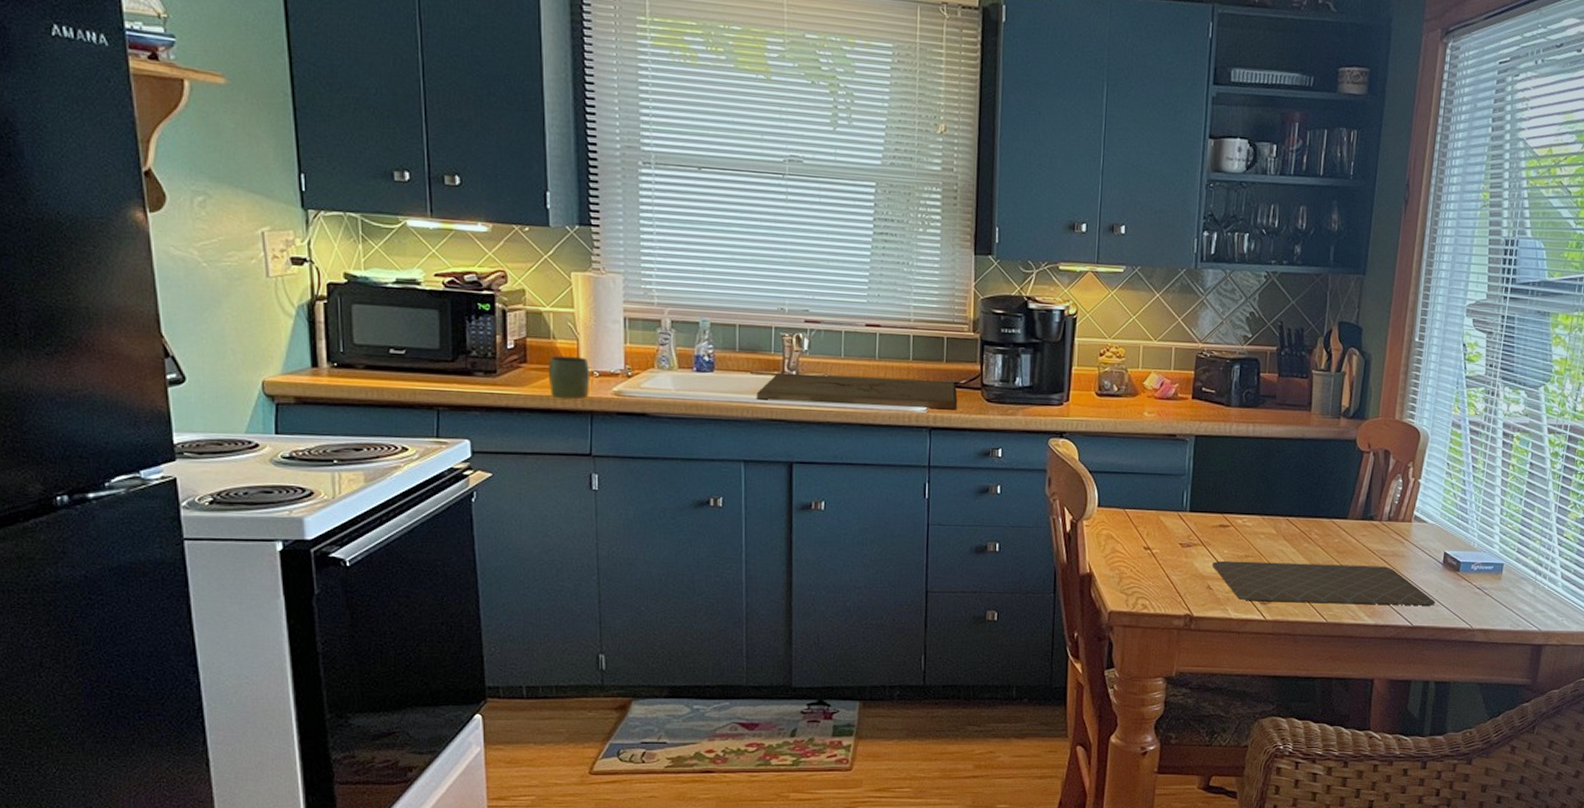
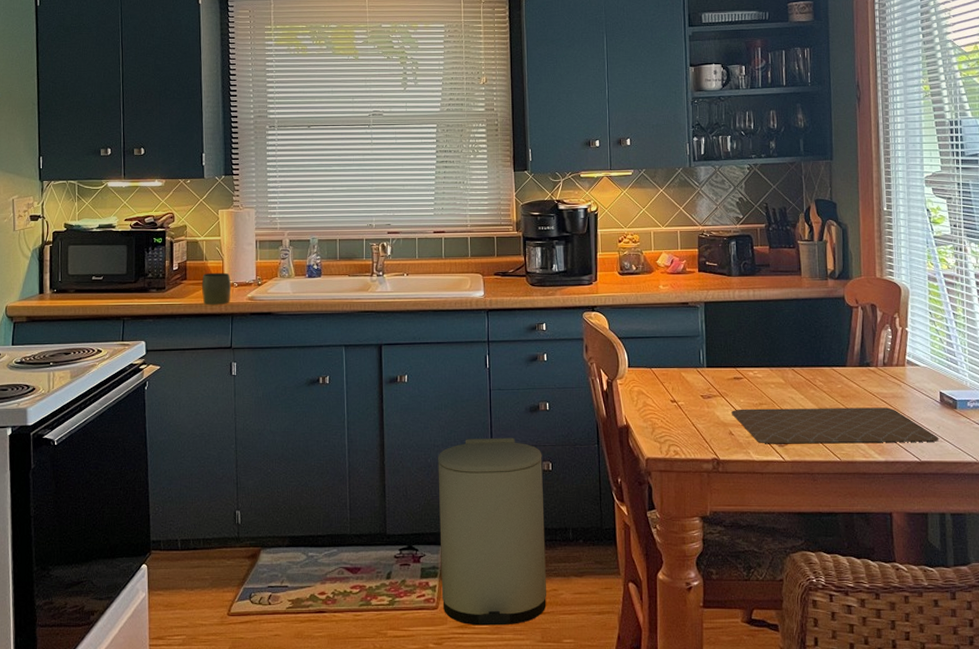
cutting board: present [756,372,958,410] -> none [353,271,508,296]
pedal bin: none [857,580,987,789] -> present [438,437,547,626]

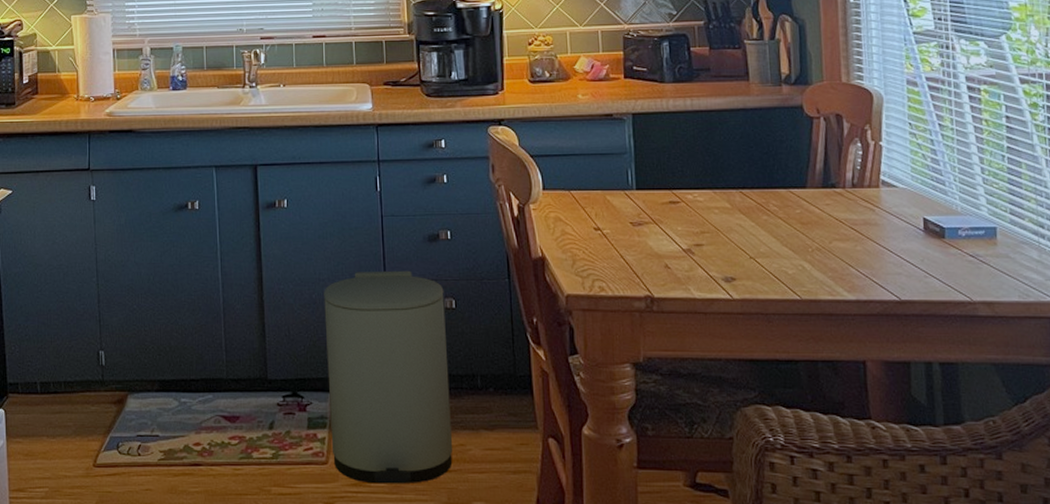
mug: present [201,272,232,306] -> none [54,85,88,123]
placemat: present [731,407,939,443] -> none [666,236,923,278]

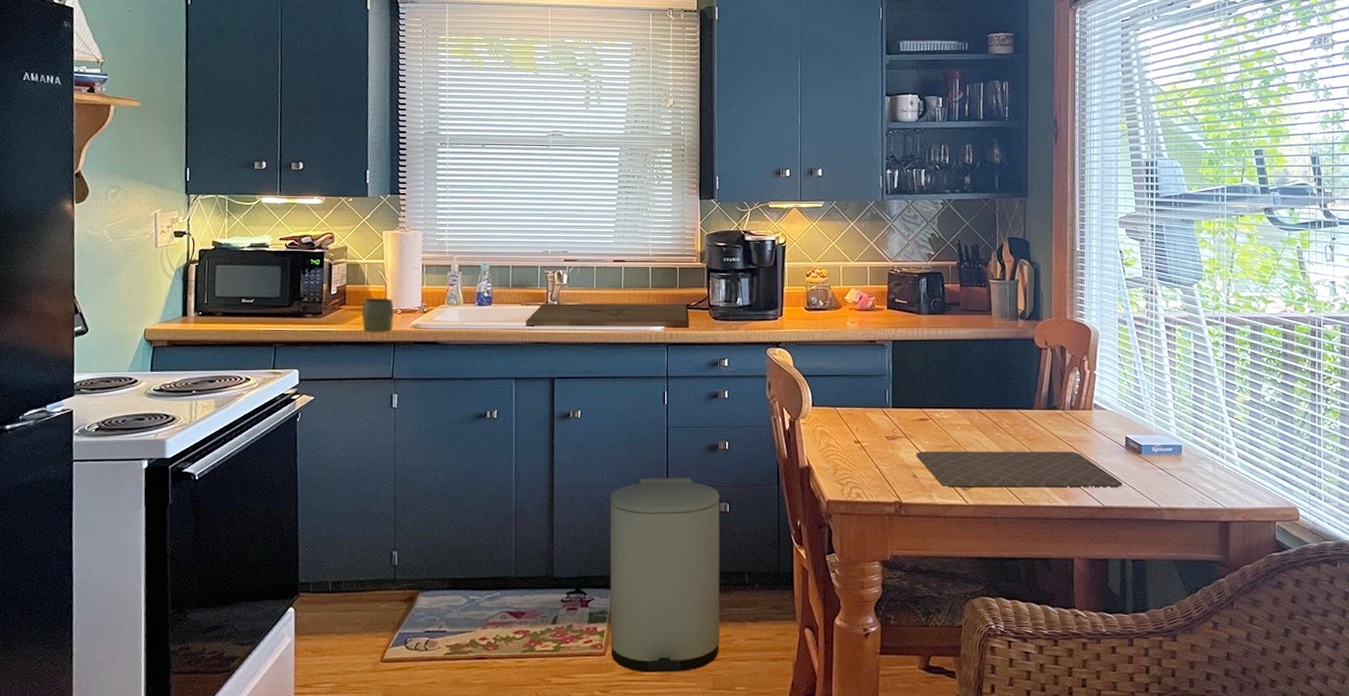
mug: none [54,85,88,123] -> present [361,298,395,333]
cutting board: none [223,80,400,111] -> present [525,303,690,328]
placemat: none [666,236,923,278] -> present [915,451,1123,487]

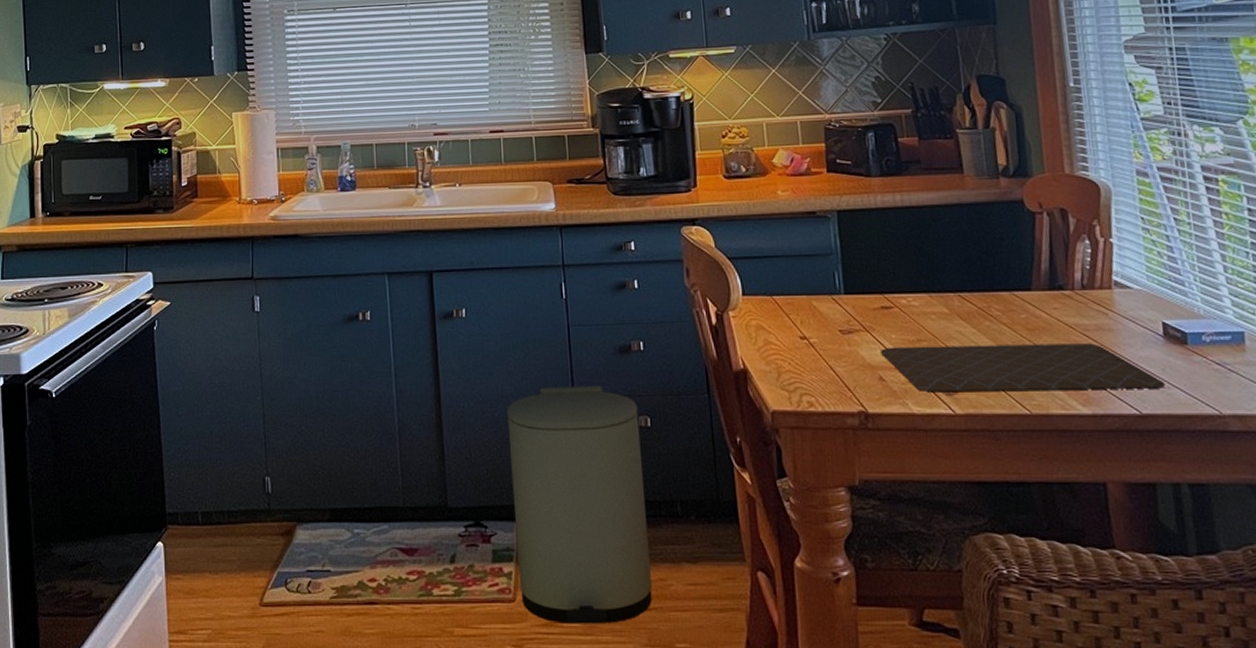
mug: present [361,298,395,333] -> none [215,187,251,228]
cutting board: present [525,303,690,328] -> none [395,177,585,213]

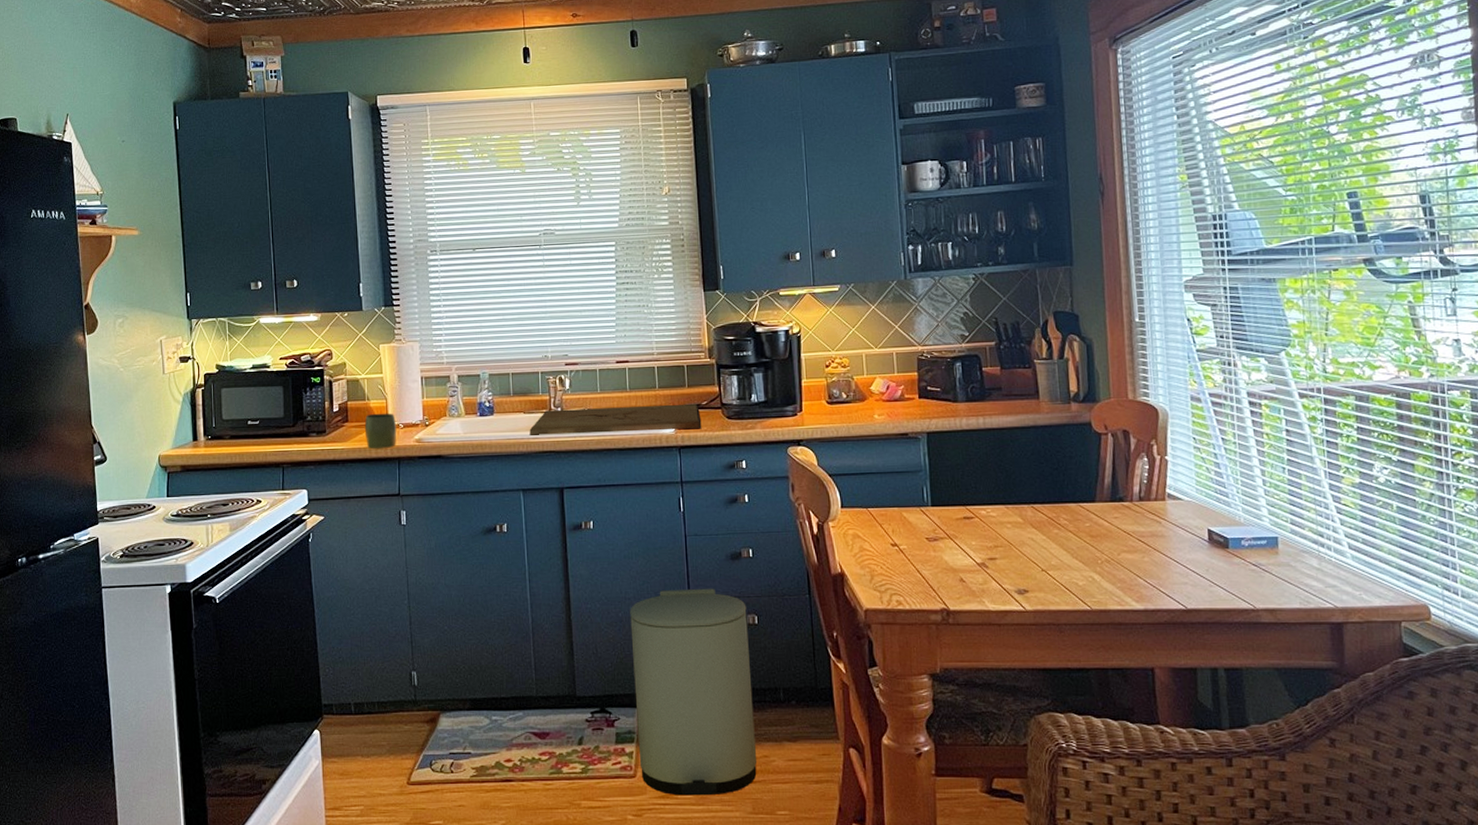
mug: none [215,187,251,228] -> present [364,413,397,450]
cutting board: none [395,177,585,213] -> present [529,403,702,435]
placemat: present [879,343,1166,391] -> none [961,548,1208,591]

